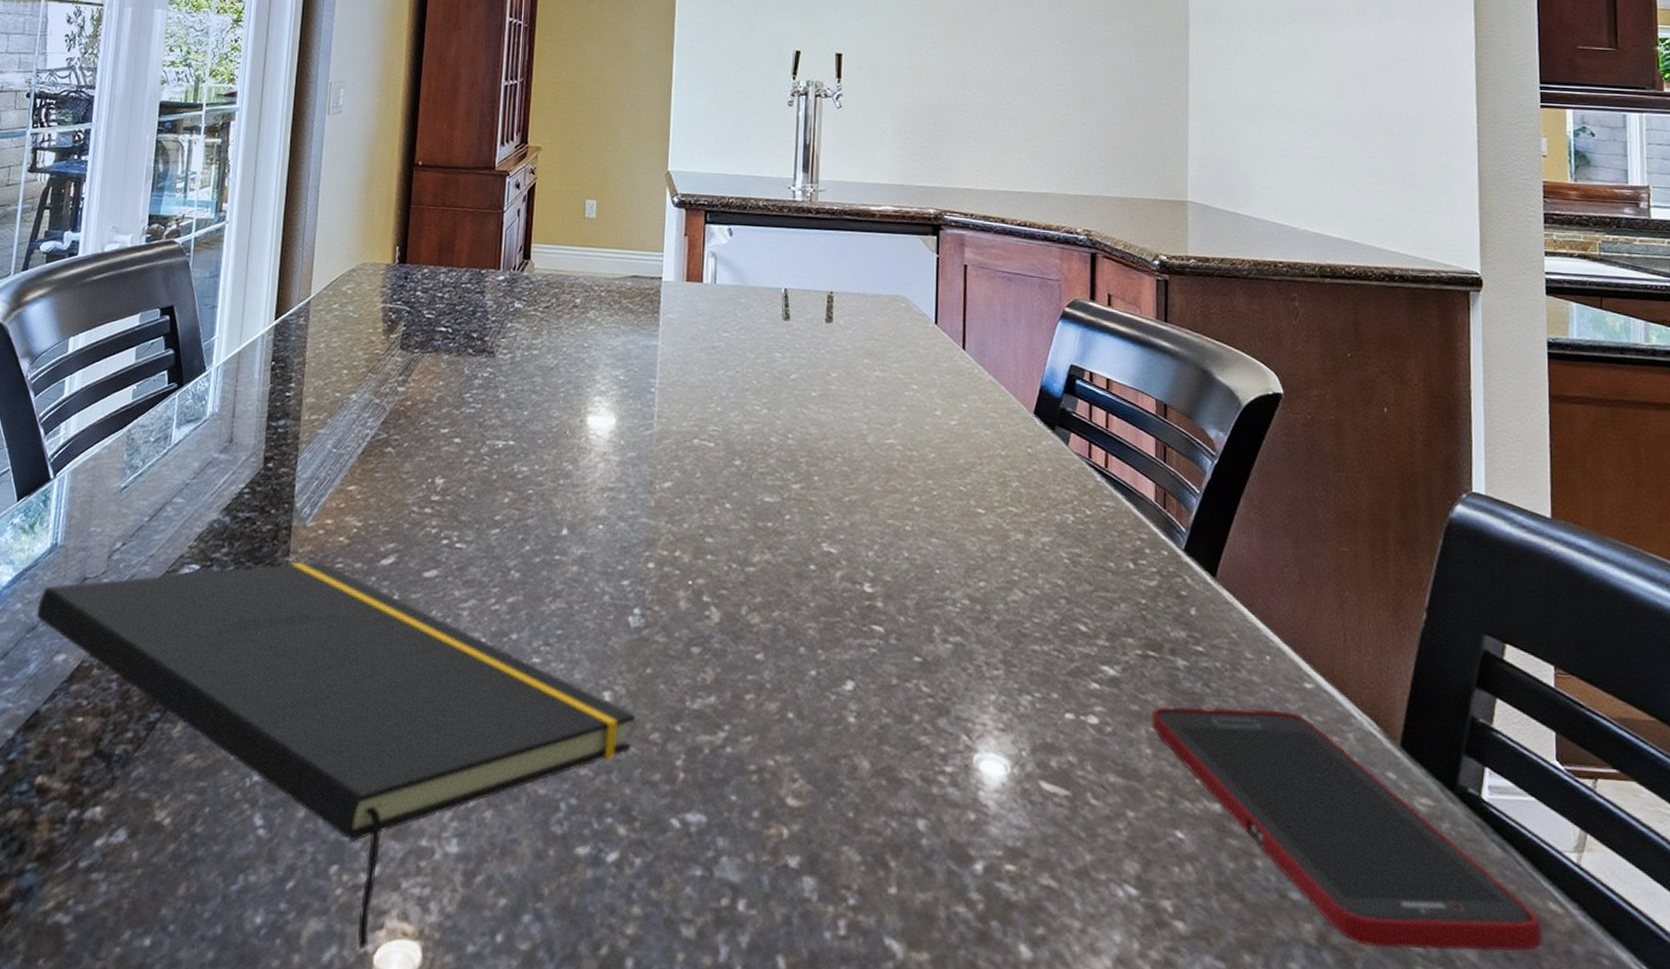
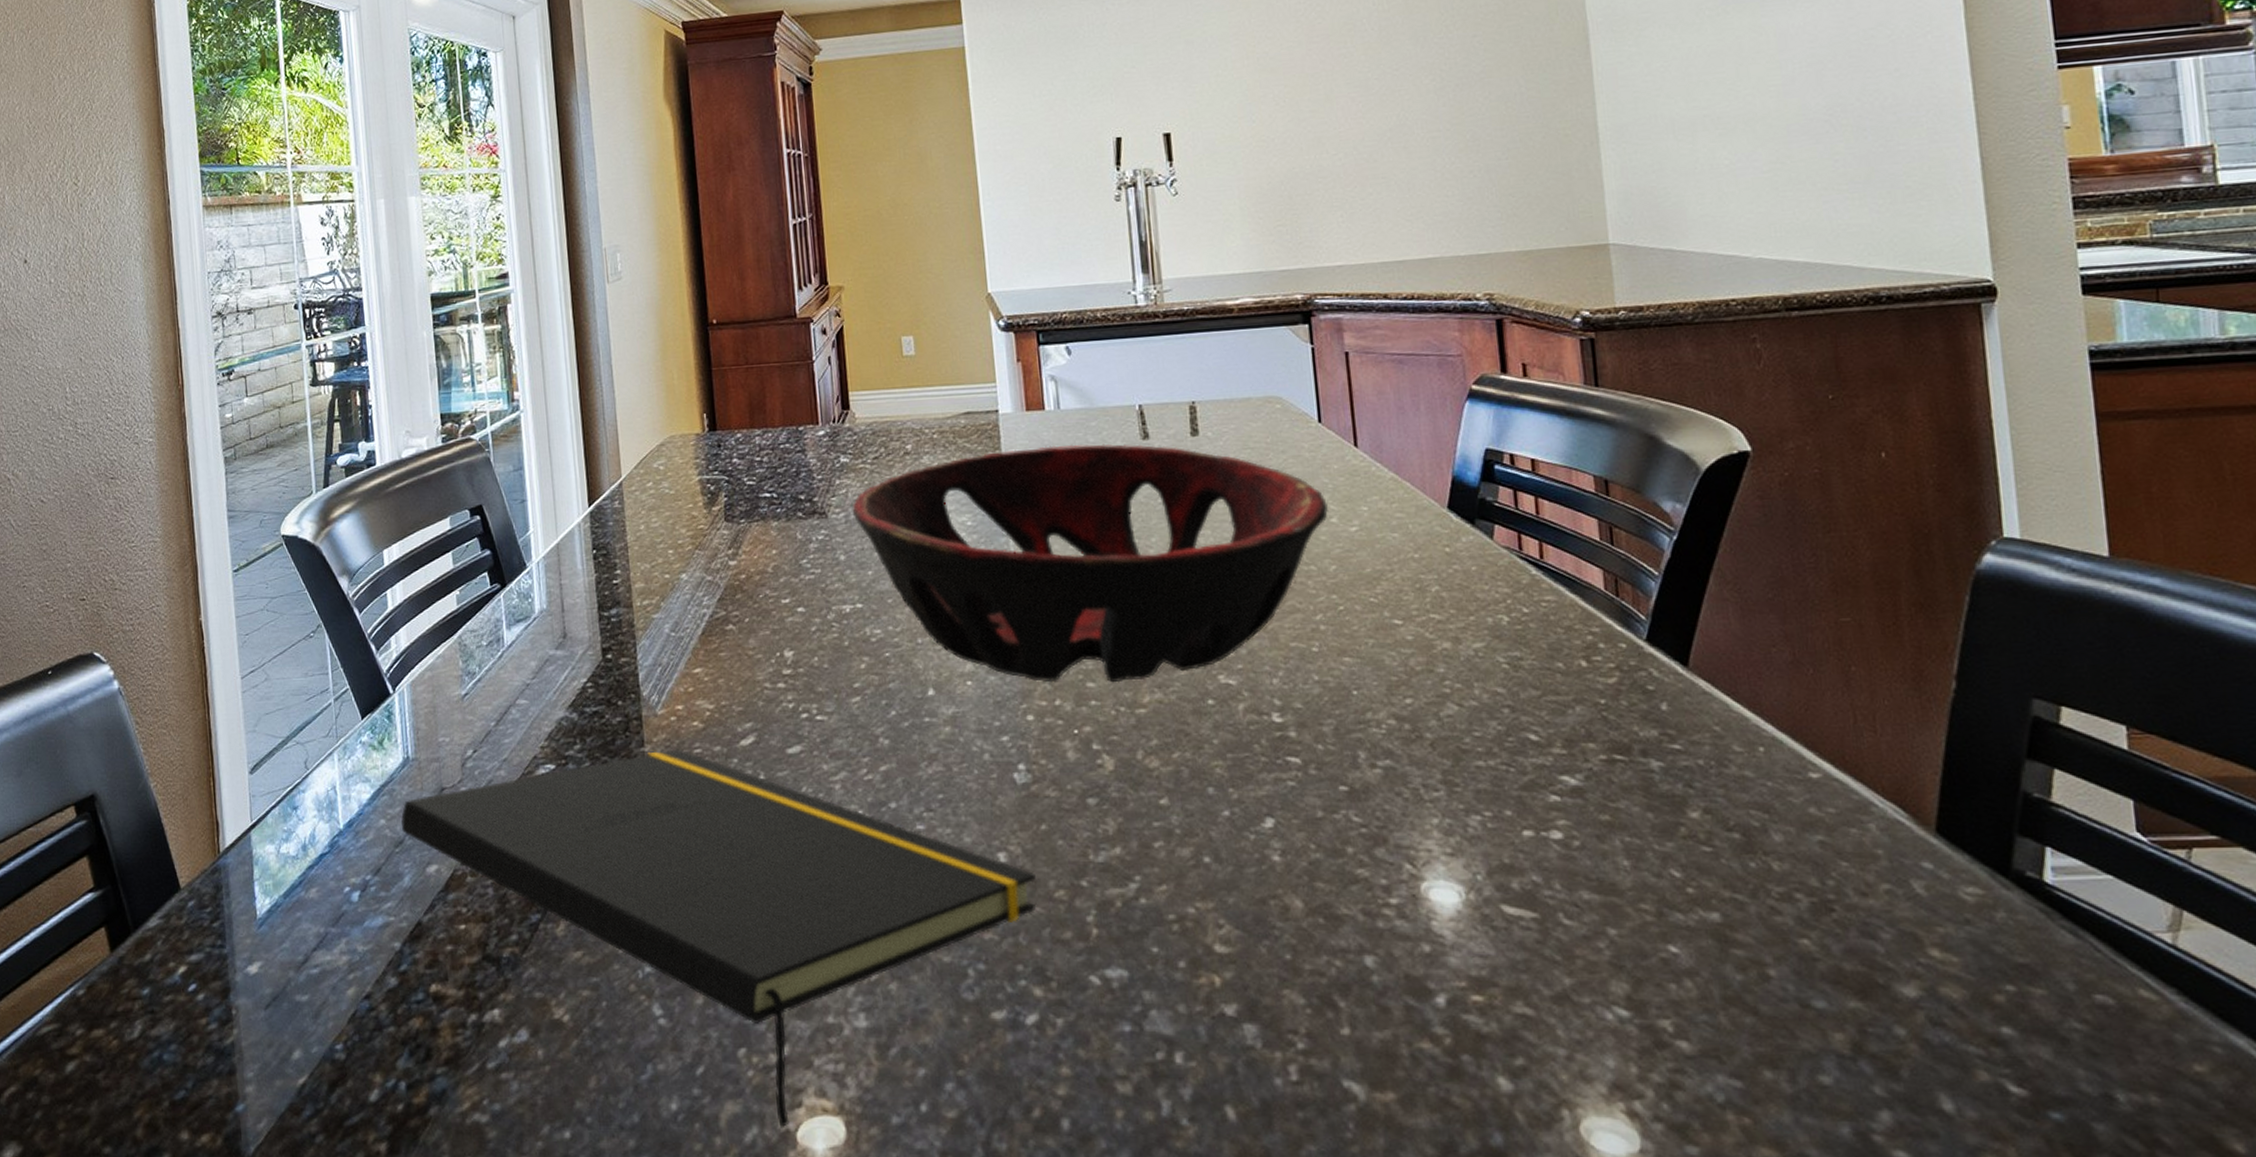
decorative bowl: none [517,315,934,541] -> present [850,444,1328,683]
cell phone: present [1152,706,1542,952] -> none [1626,806,2133,1053]

